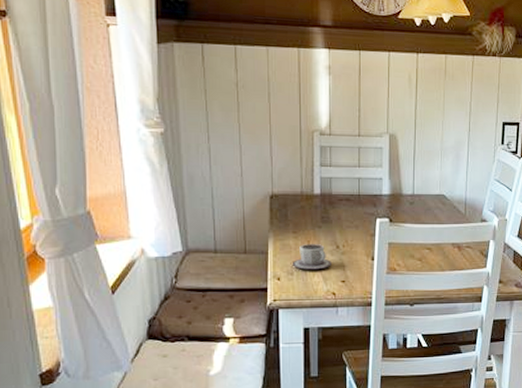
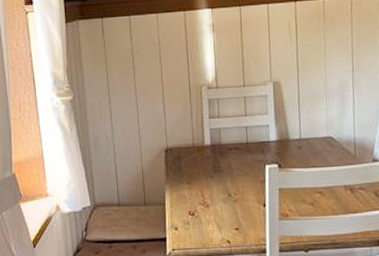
cup: present [293,243,331,270] -> none [188,192,225,219]

